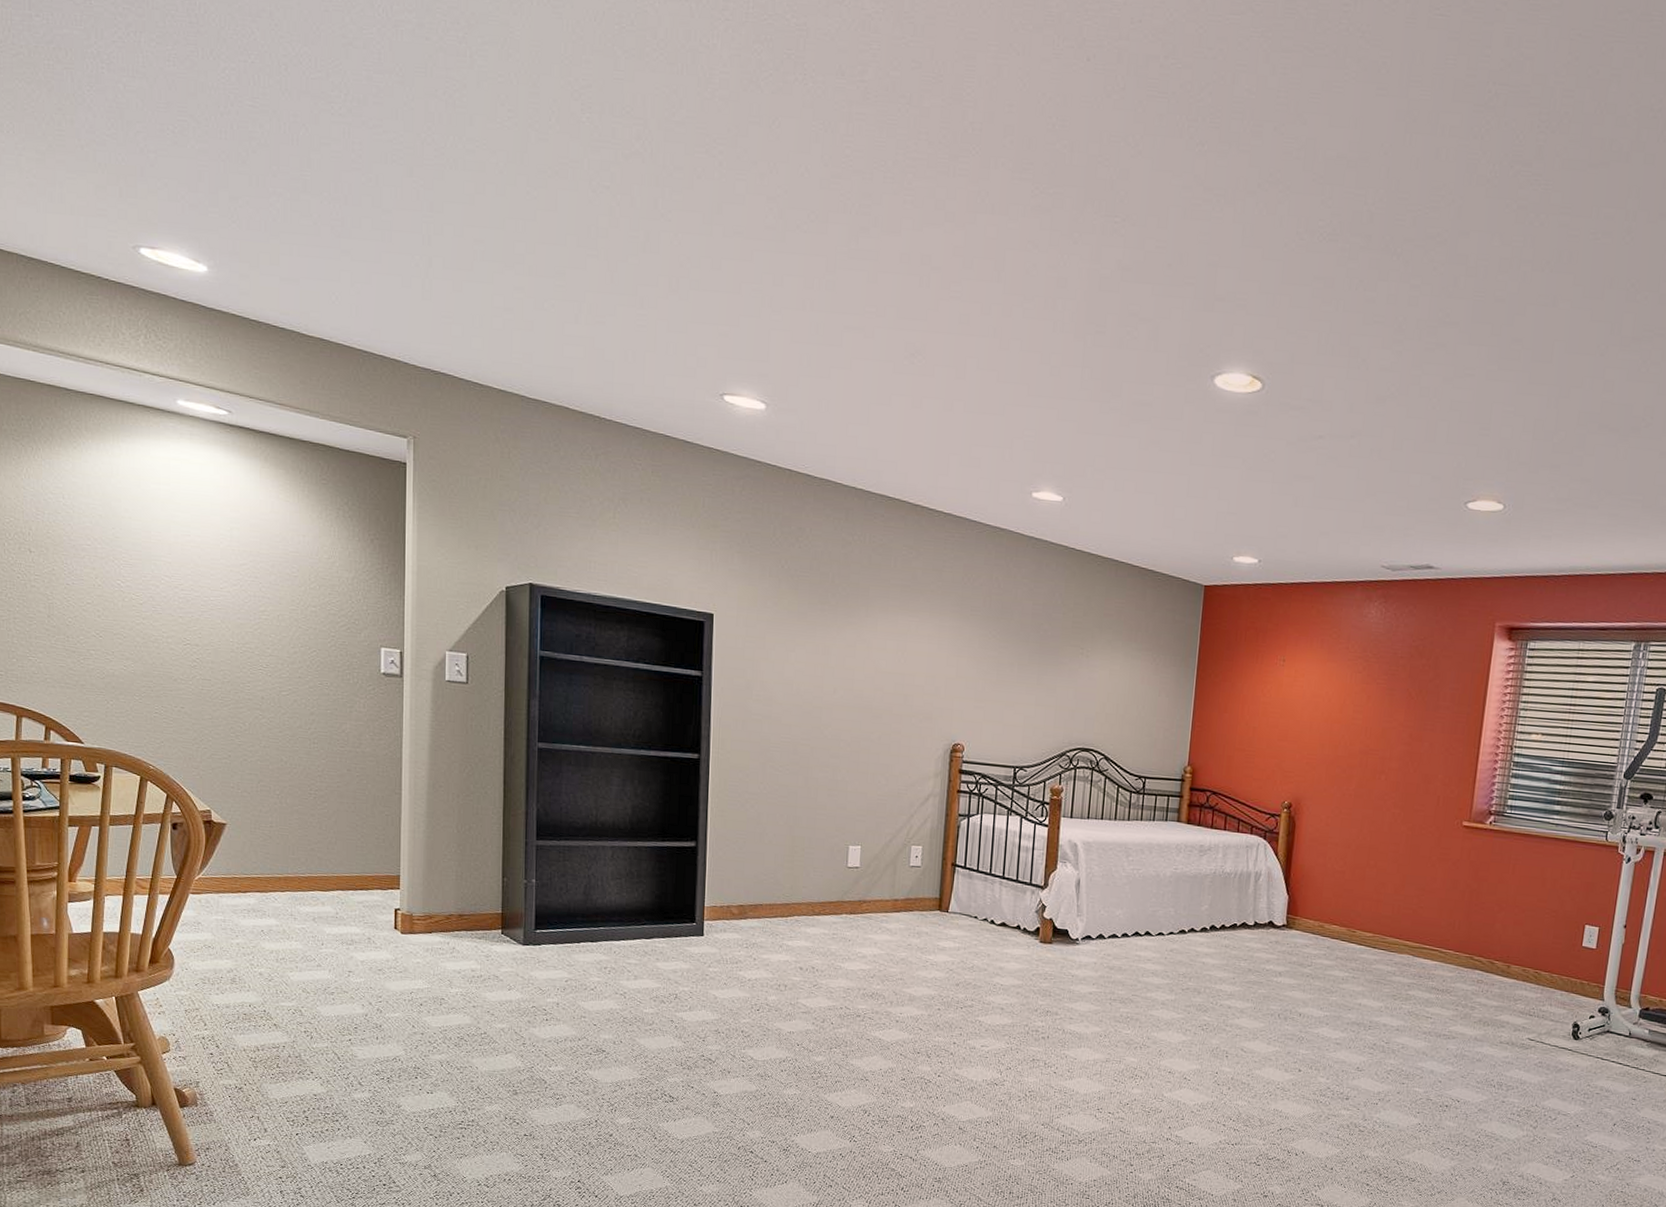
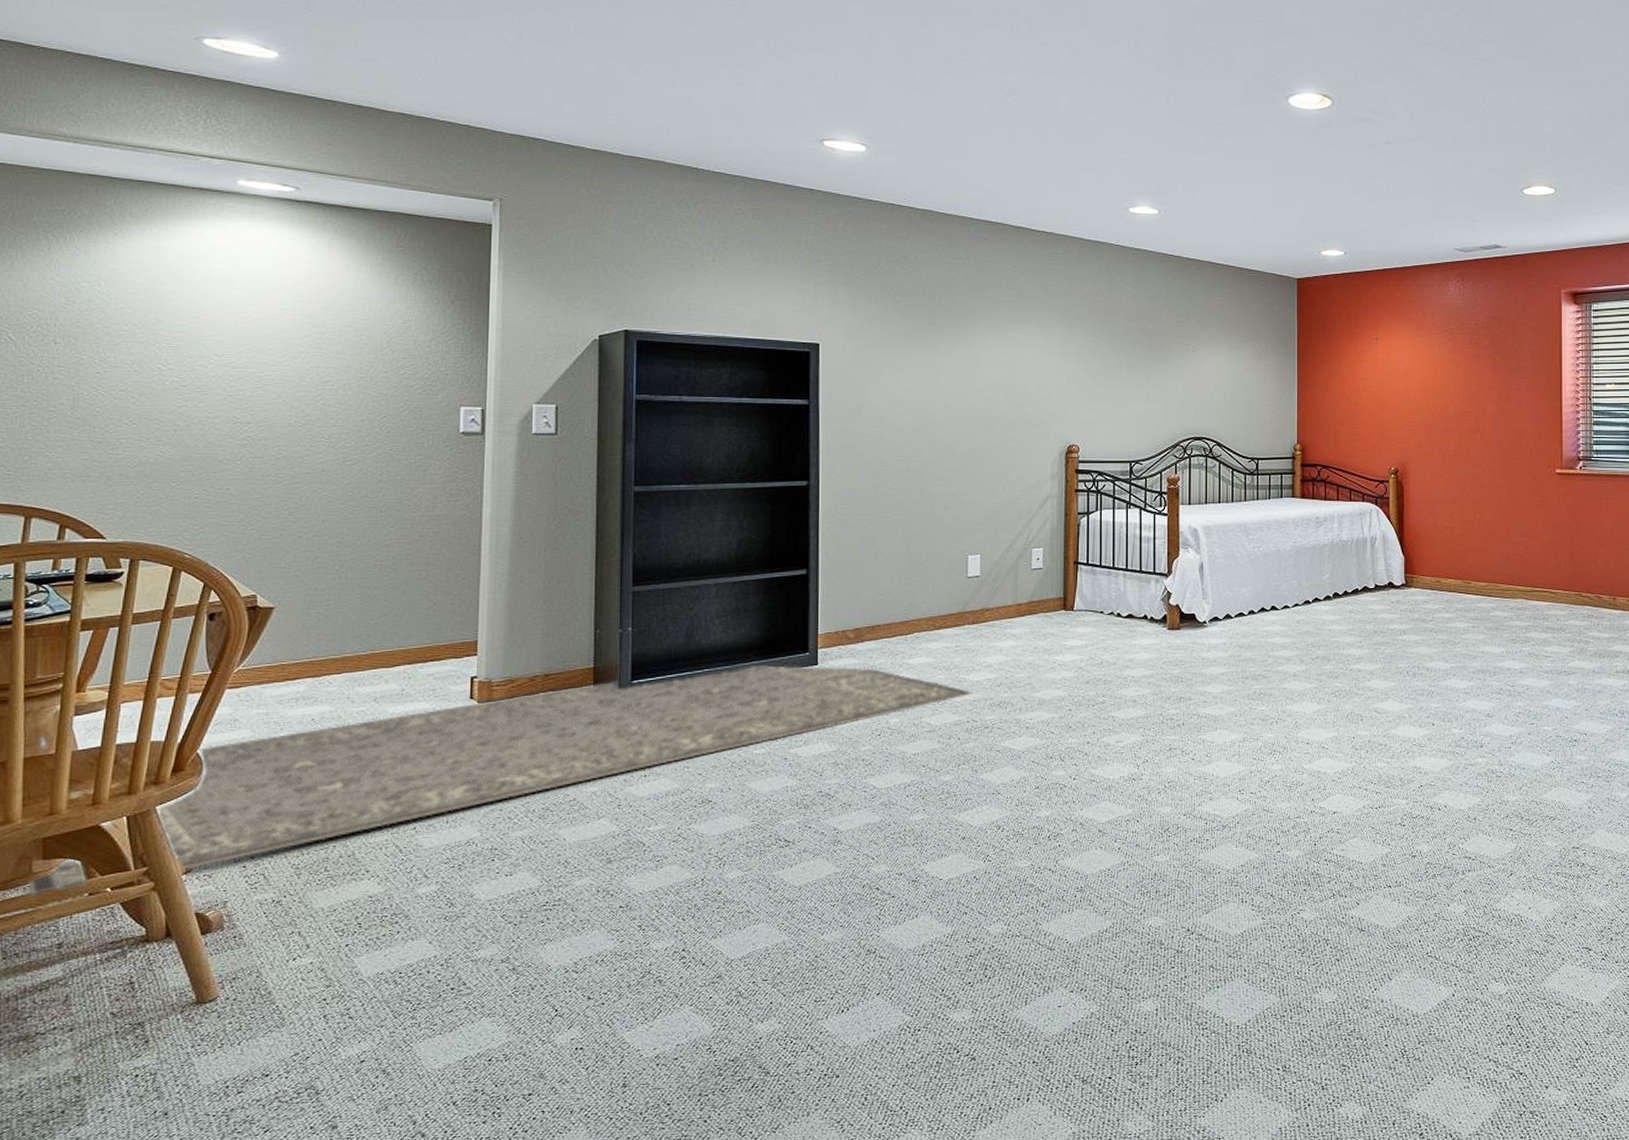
rug: none [41,928,849,1056] -> present [28,665,975,898]

